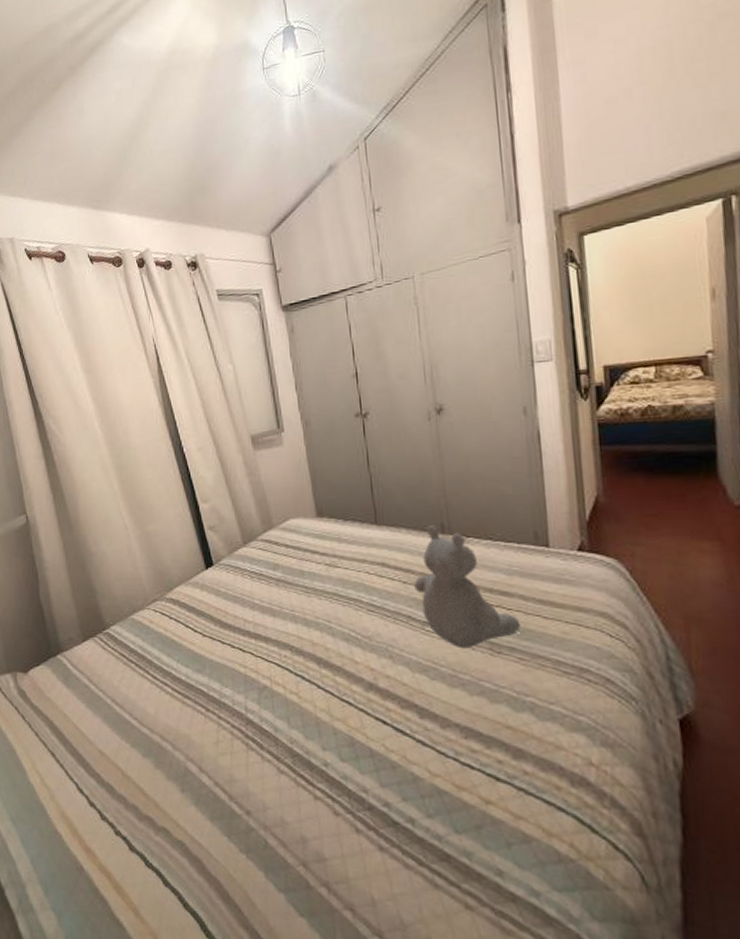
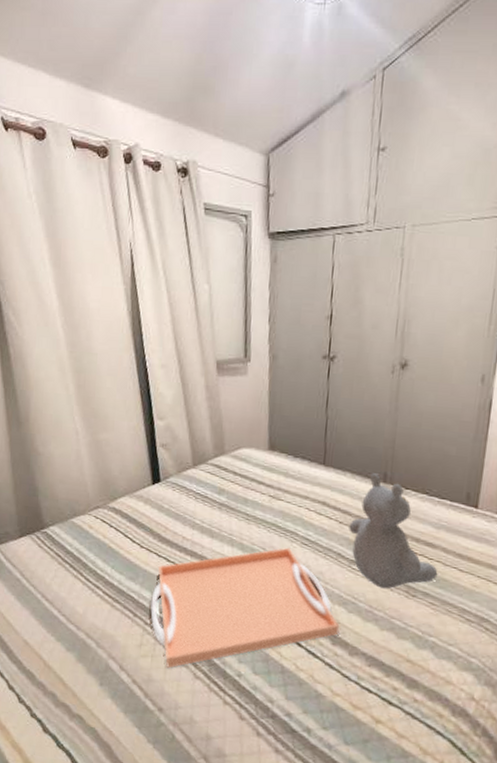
serving tray: none [220,616,426,766] -> present [150,547,340,669]

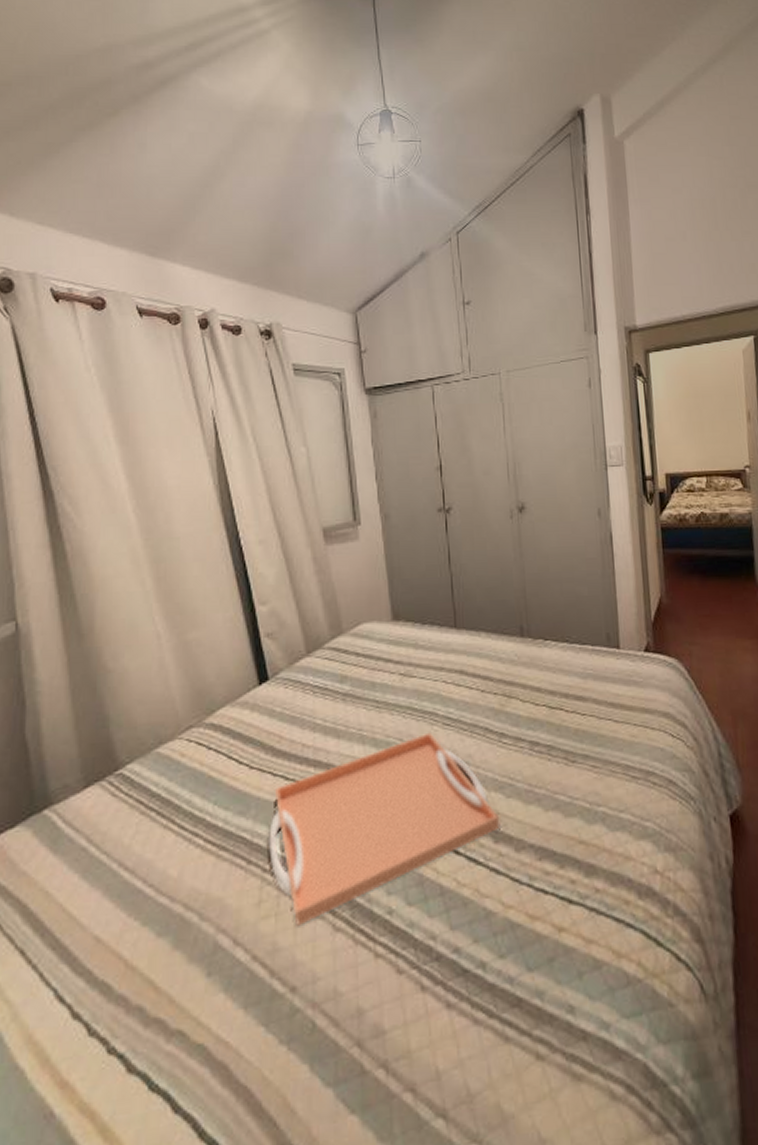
teddy bear: present [349,473,438,589] -> none [492,628,594,761]

